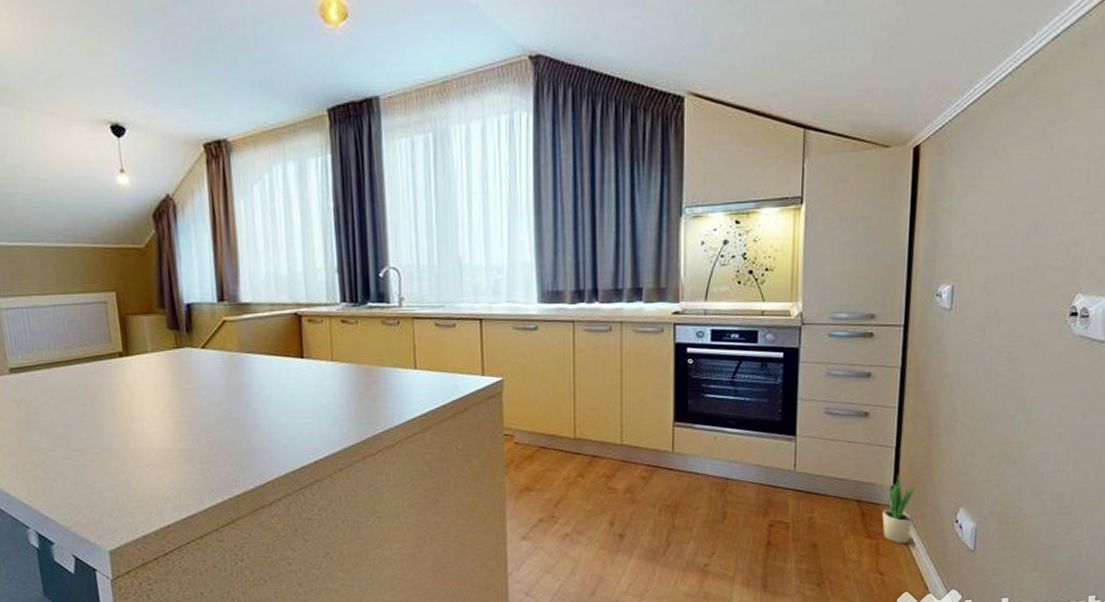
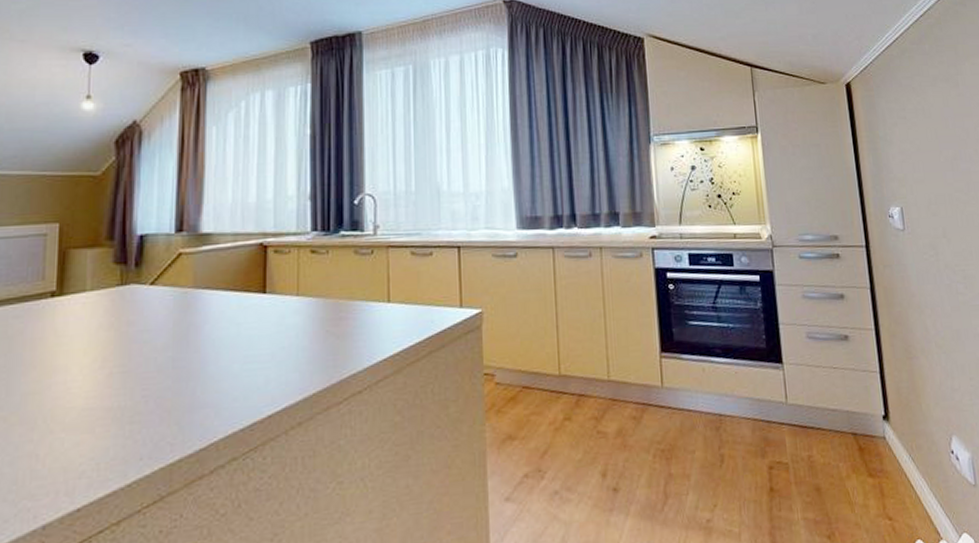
potted plant: present [882,473,916,543] -> none [878,400,912,481]

